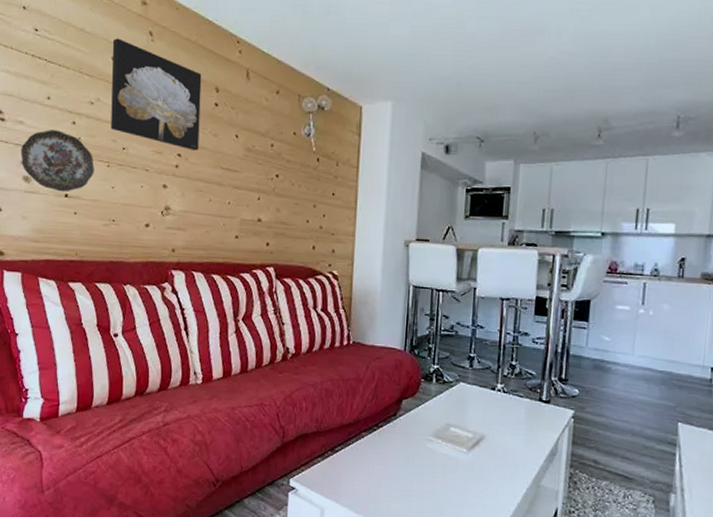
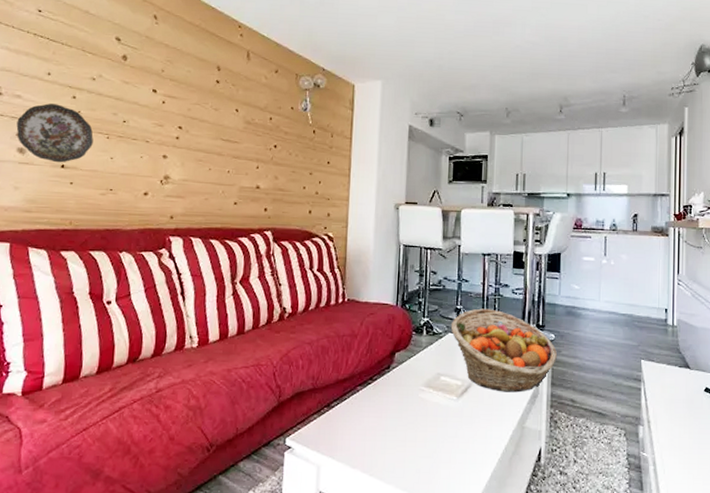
wall art: present [111,38,202,151] -> none [112,20,204,124]
fruit basket: none [462,357,581,449] -> present [450,308,558,393]

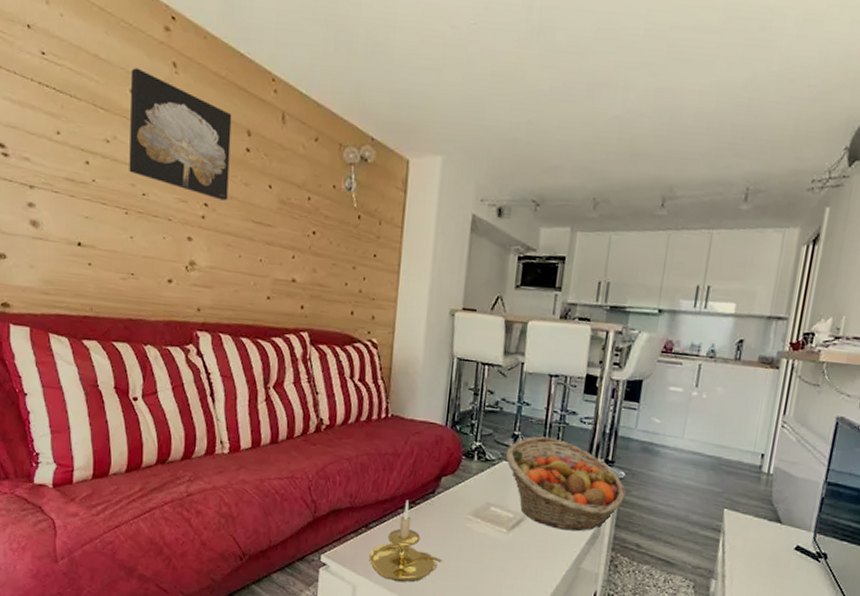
decorative plate: present [16,103,94,163] -> none [27,169,111,241]
wall art: none [112,20,204,124] -> present [129,67,232,201]
candle holder: none [332,377,401,457] -> present [369,499,443,582]

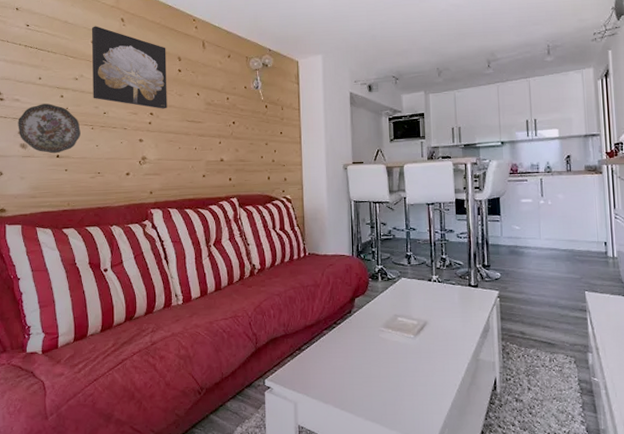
decorative plate: none [27,169,111,241] -> present [18,103,81,154]
candle holder: present [369,499,443,582] -> none [305,321,366,393]
fruit basket: present [505,436,626,532] -> none [403,253,505,329]

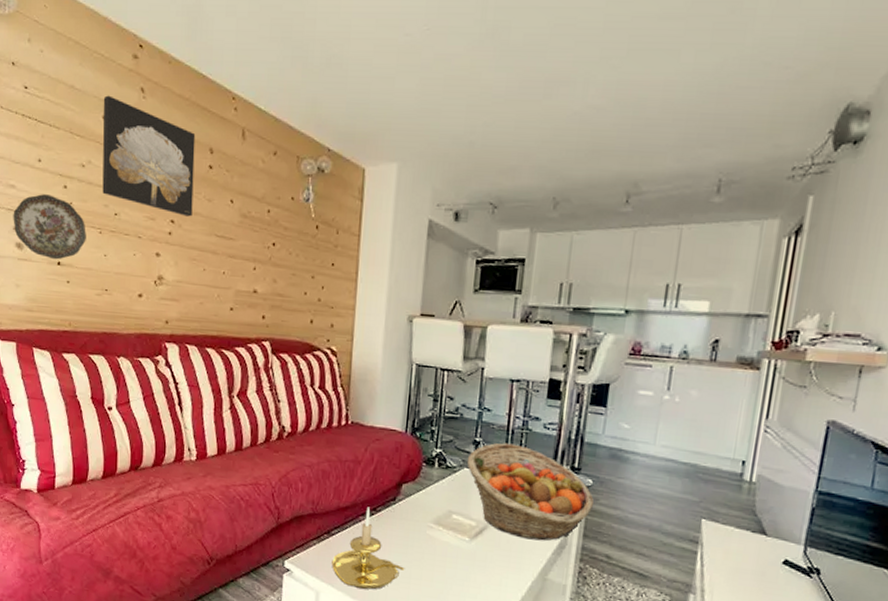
candle holder: none [305,321,366,393] -> present [331,506,405,590]
fruit basket: none [403,253,505,329] -> present [466,443,594,541]

